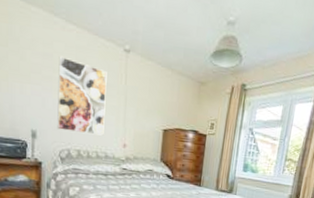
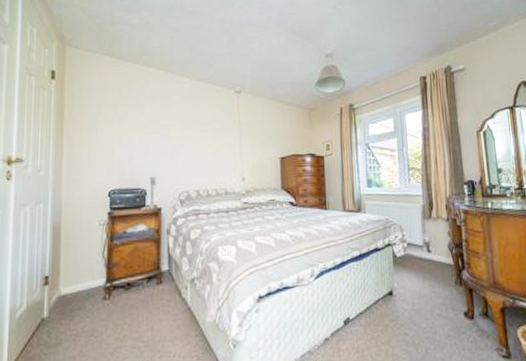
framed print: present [57,56,107,136] -> none [175,105,222,173]

